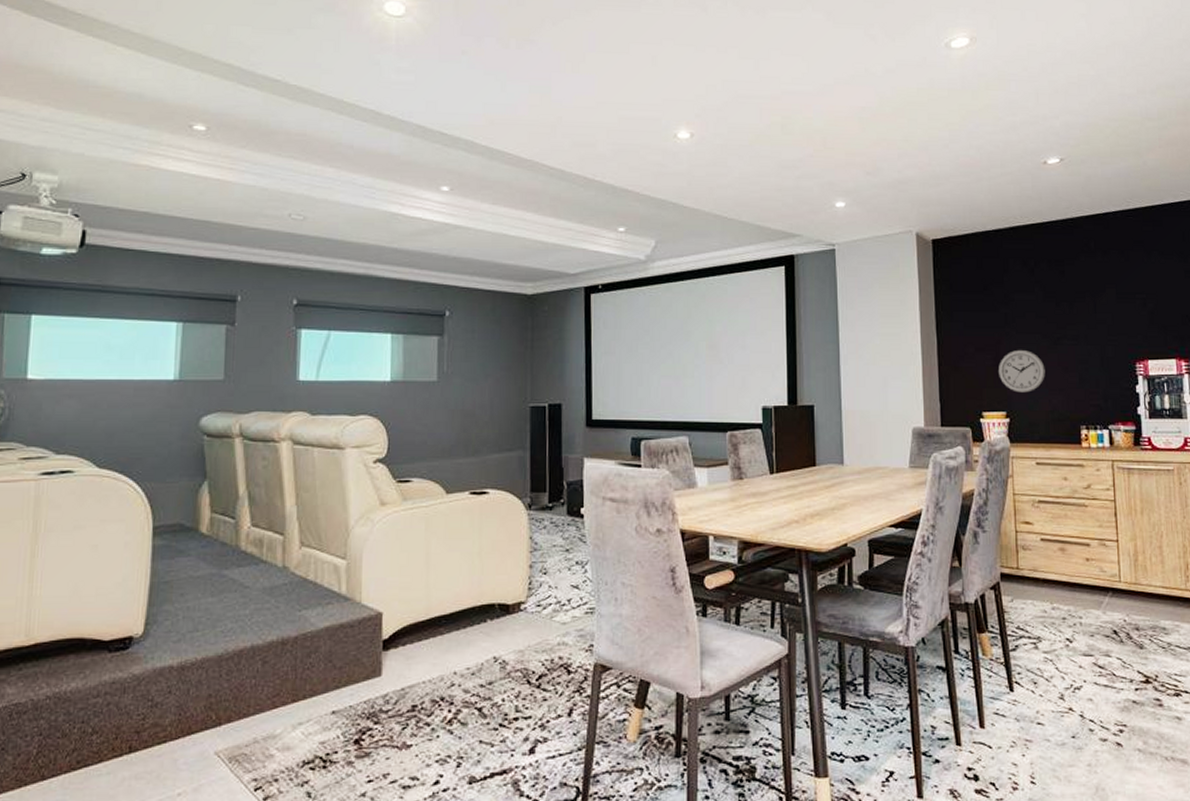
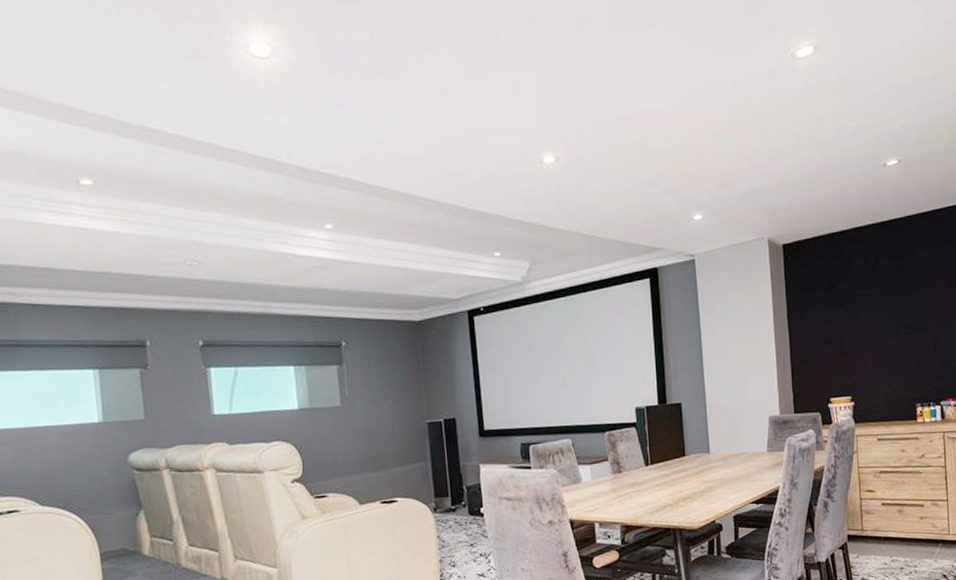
wall clock: present [998,349,1045,393] -> none [844,339,885,379]

